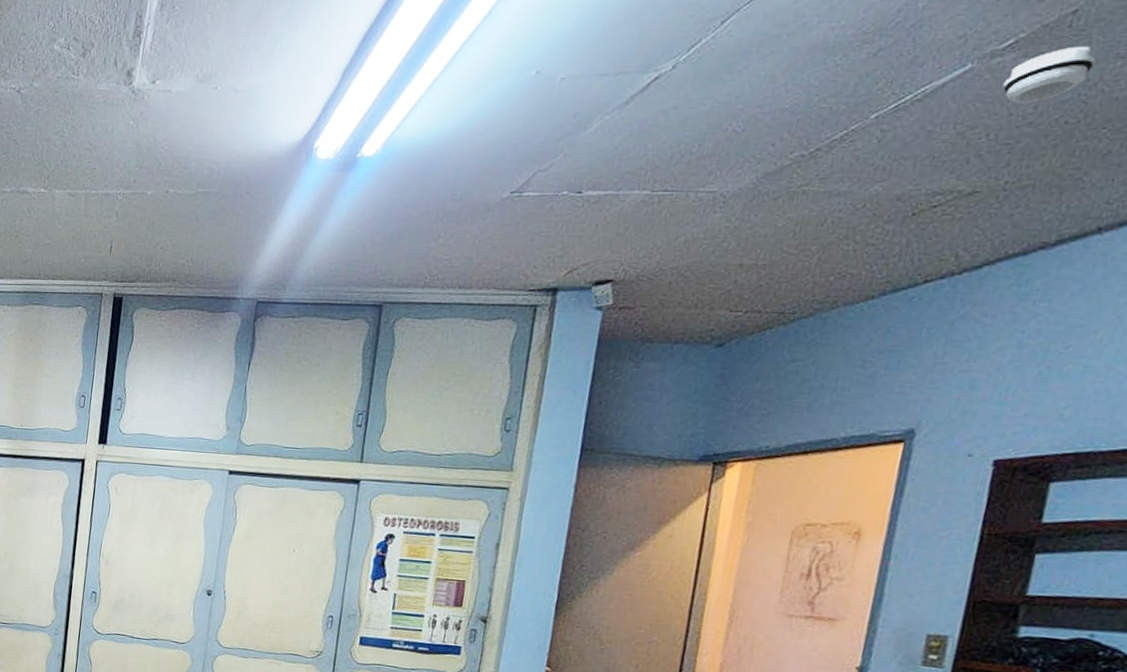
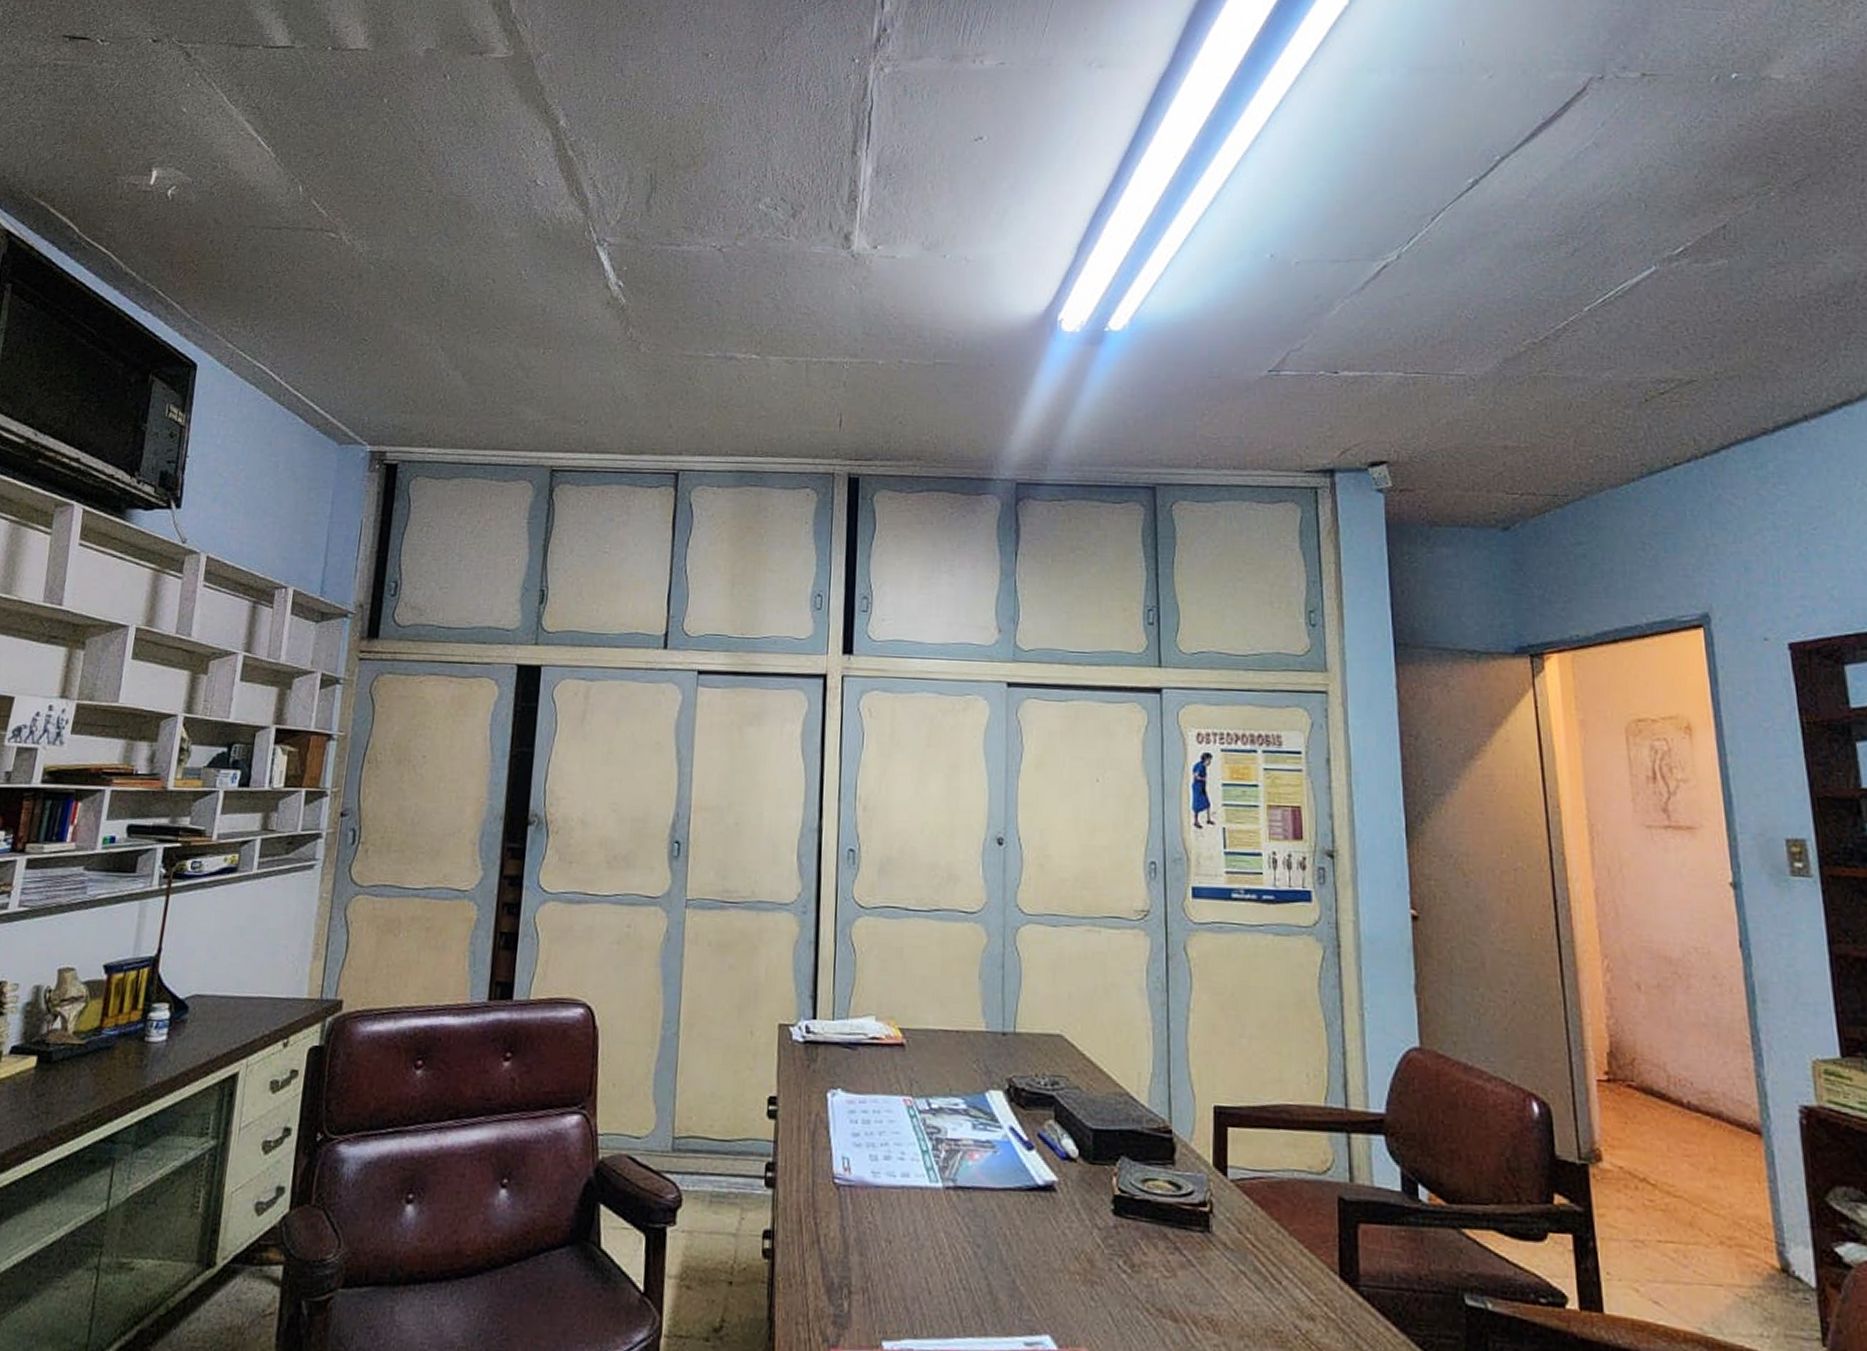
smoke detector: present [1002,47,1096,103] -> none [1686,256,1754,302]

